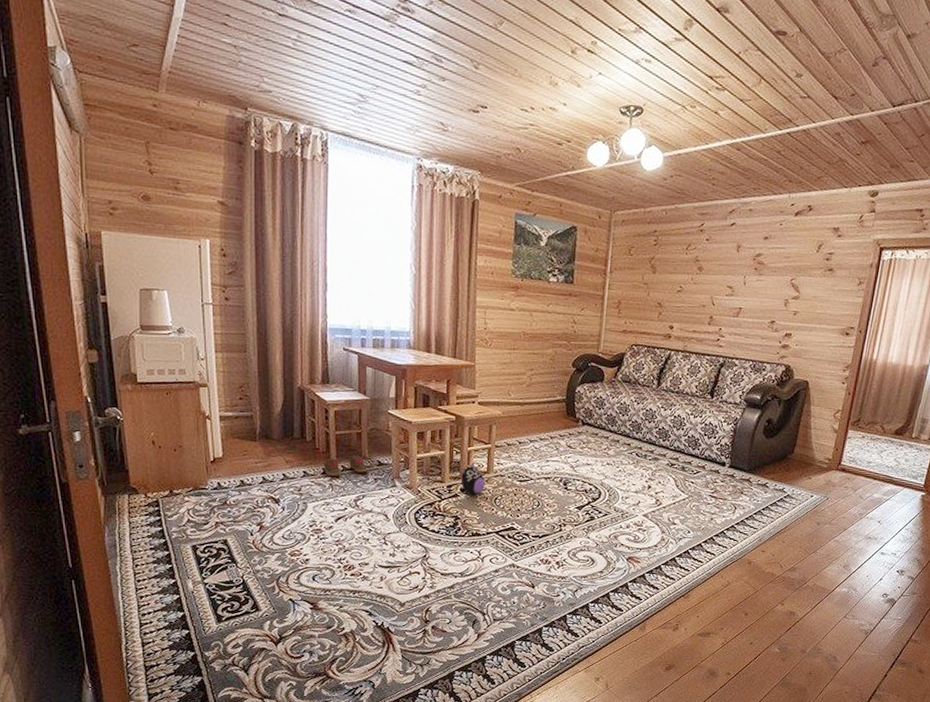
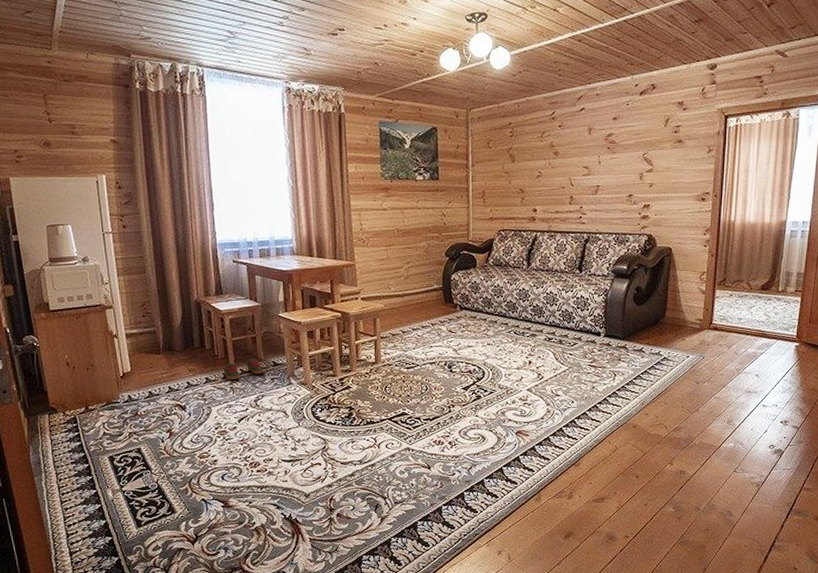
plush toy: present [459,462,485,496] -> none [350,355,374,386]

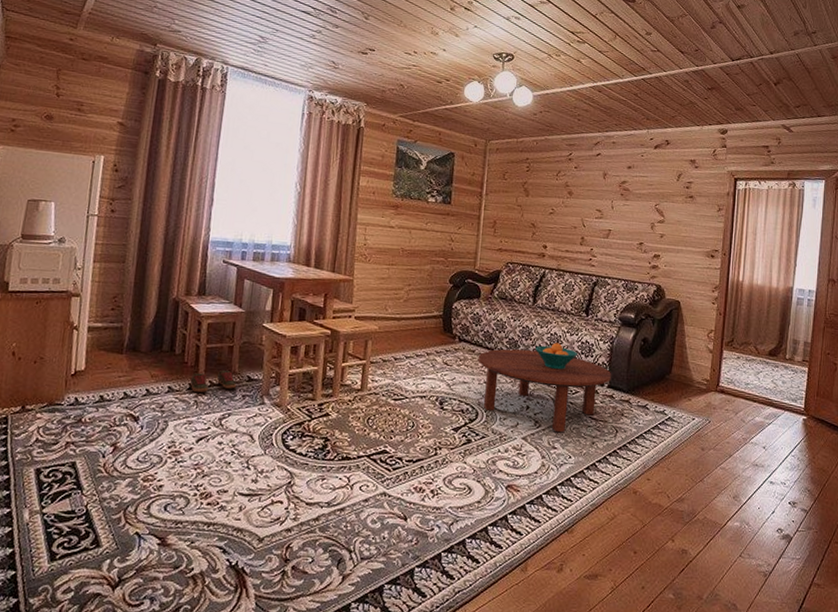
coffee table: none [479,311,608,382] -> present [478,349,612,433]
fruit bowl: none [533,301,574,326] -> present [535,343,578,370]

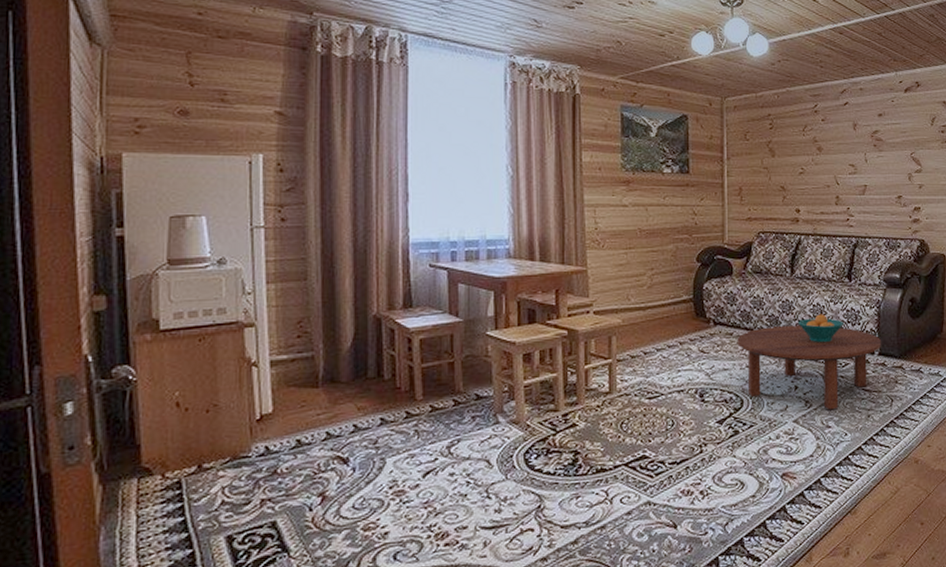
shoe: present [190,370,237,393] -> none [406,391,464,420]

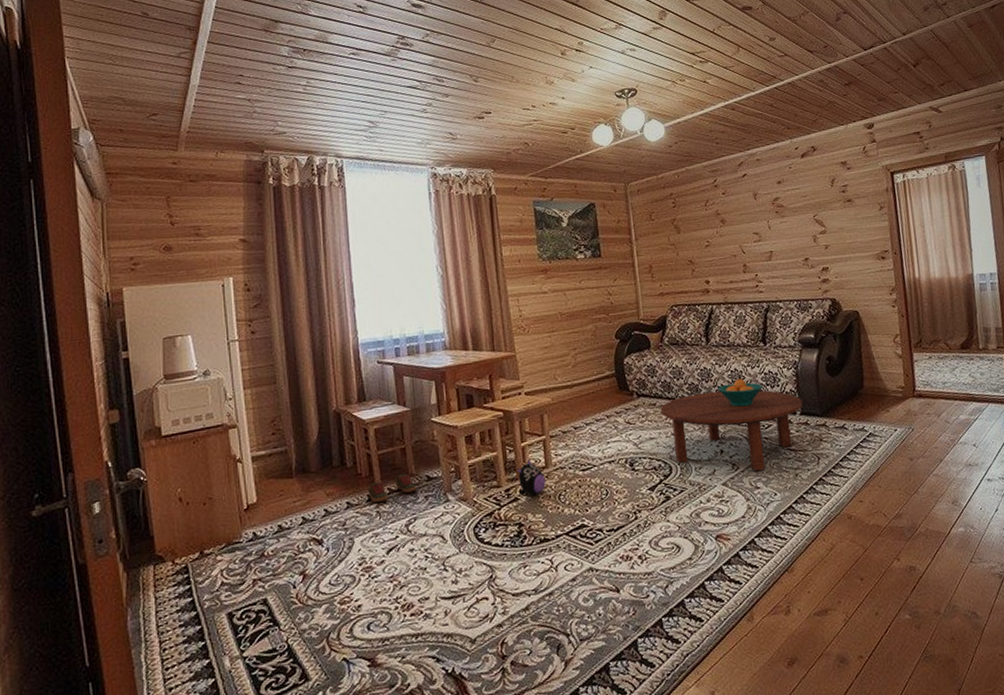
shoe: none [406,391,464,420] -> present [367,474,417,503]
plush toy: none [577,383,608,423] -> present [516,459,546,497]

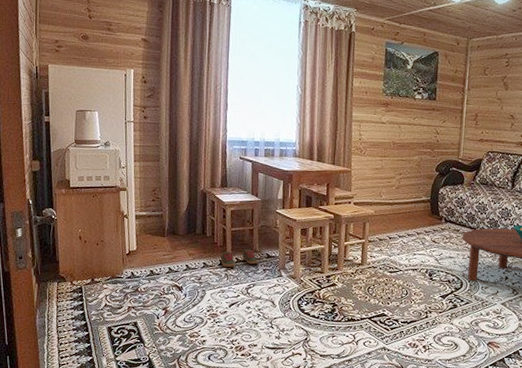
plush toy: present [516,459,546,497] -> none [336,255,360,285]

